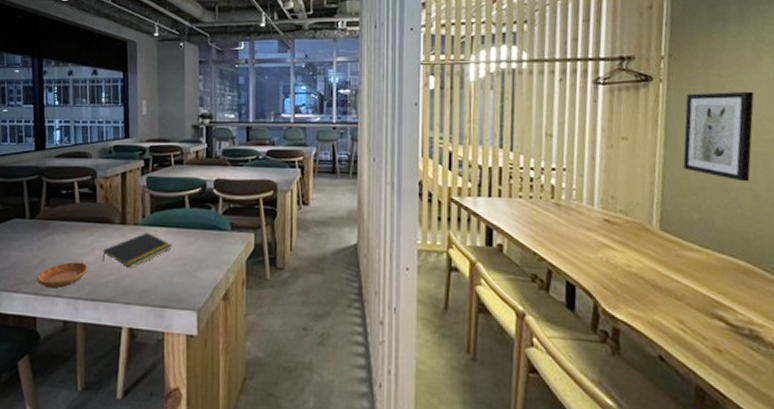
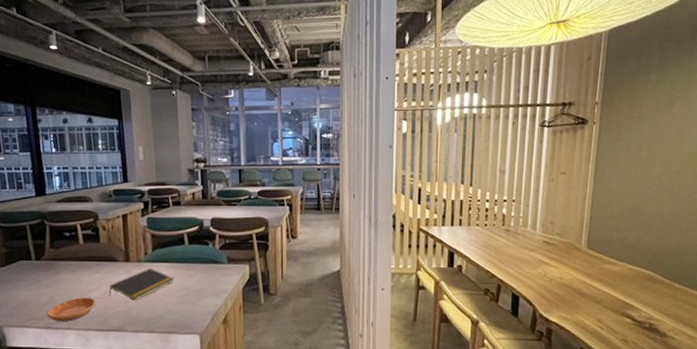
wall art: present [683,91,754,182] -> none [608,131,666,207]

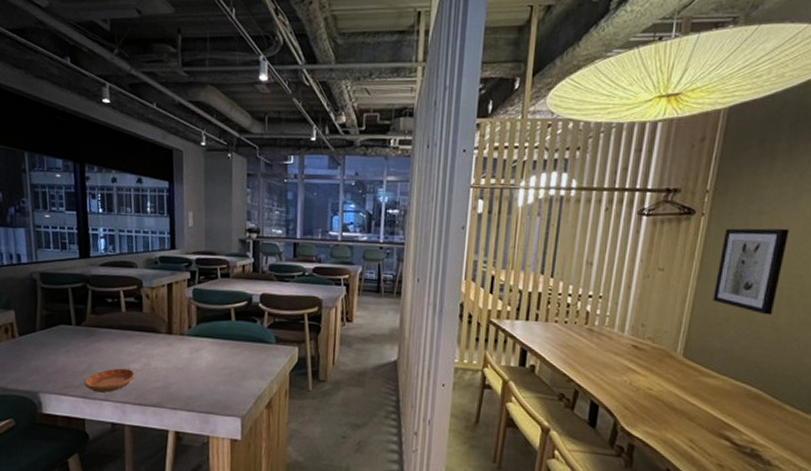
notepad: present [109,268,174,301] -> none [148,343,218,376]
wall art: none [608,131,666,207] -> present [713,228,790,315]

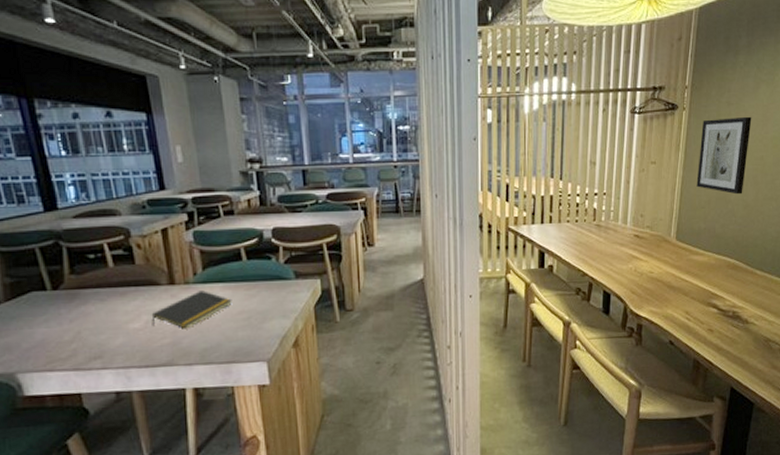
saucer: present [84,368,135,393] -> none [73,330,137,362]
notepad: none [148,343,218,376] -> present [151,290,232,329]

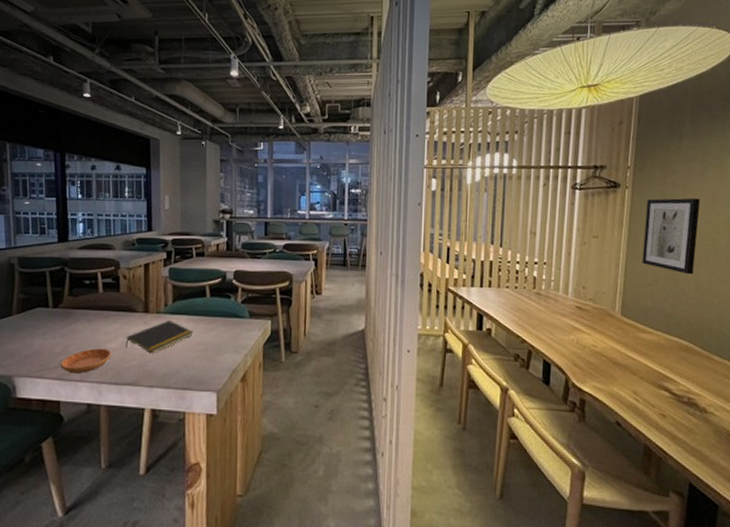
saucer: none [73,330,137,362] -> present [60,348,112,374]

